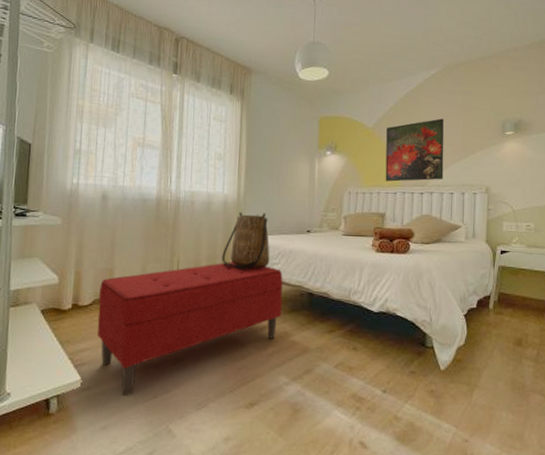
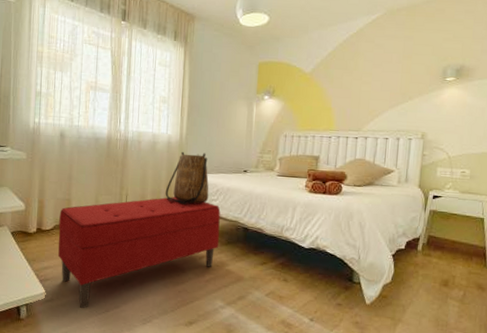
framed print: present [385,118,444,182] -> none [320,64,383,126]

